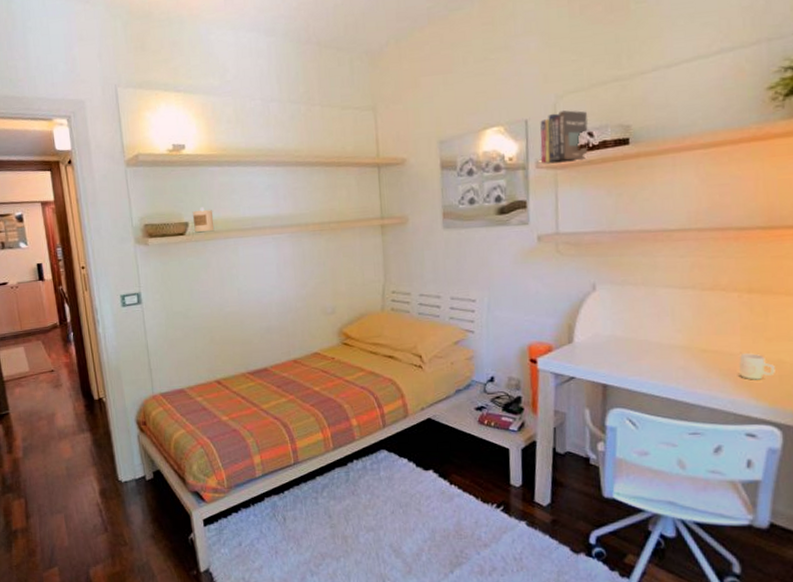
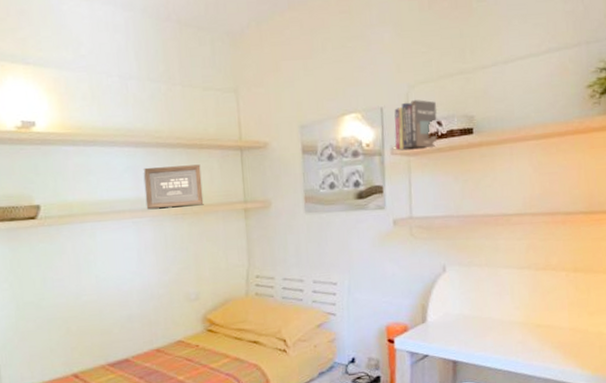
candle: present [192,207,215,232] -> none [44,189,69,216]
picture frame: none [284,182,341,225] -> present [144,164,204,209]
mug: present [739,353,775,380] -> none [567,327,596,351]

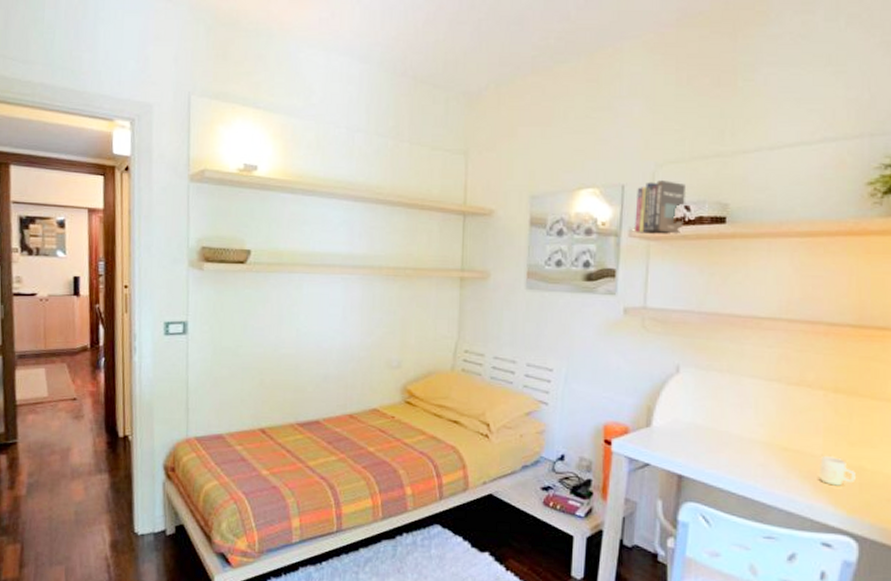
picture frame: present [144,164,204,209] -> none [359,224,419,269]
mug: none [567,327,596,351] -> present [820,456,856,486]

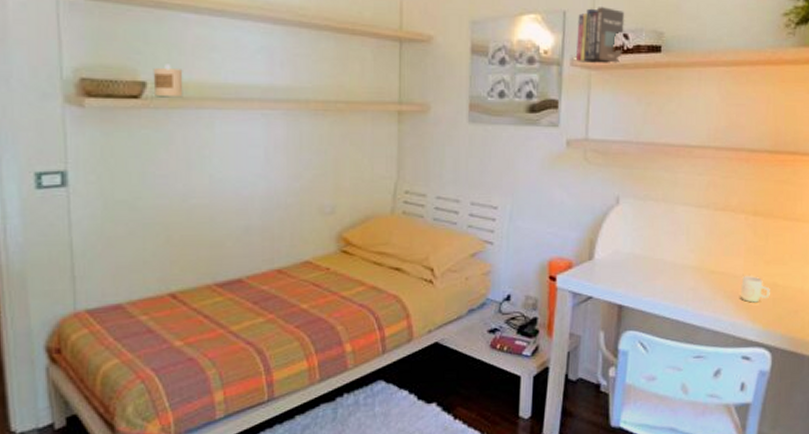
candle: none [256,235,280,262] -> present [153,64,183,96]

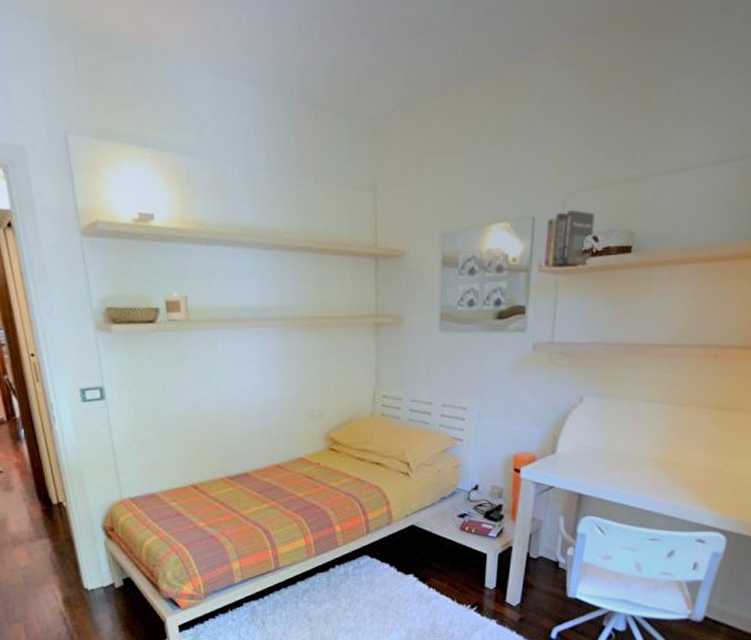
mug: present [741,276,770,303] -> none [699,467,730,492]

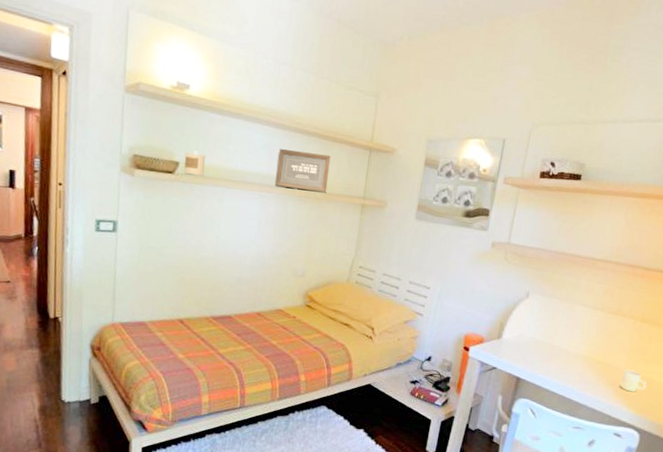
picture frame: none [270,272,333,319] -> present [275,149,331,193]
books: present [545,210,594,269] -> none [509,138,554,185]
mug: none [699,467,730,492] -> present [620,369,647,392]

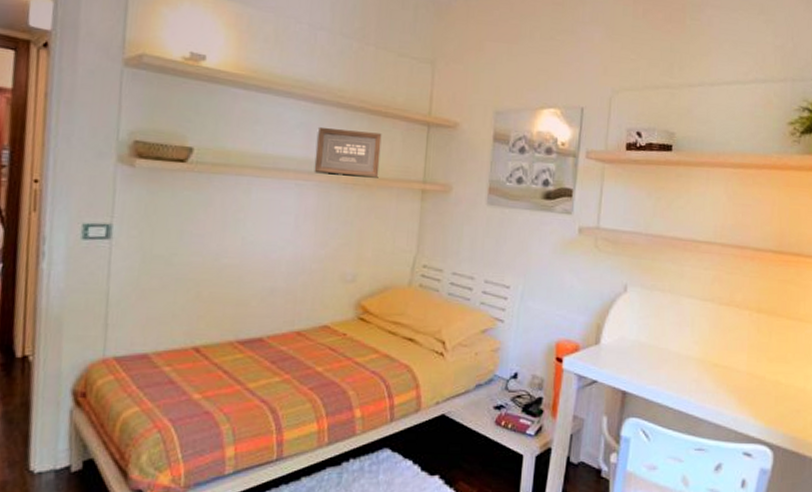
candle: present [184,150,206,175] -> none [199,132,228,163]
mug: present [620,369,647,392] -> none [743,372,773,399]

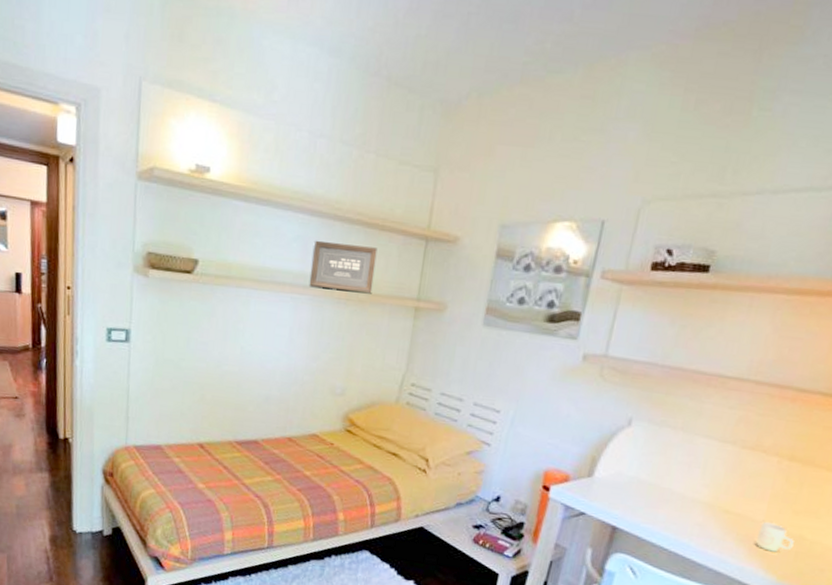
mug: none [743,372,773,399] -> present [756,522,794,553]

